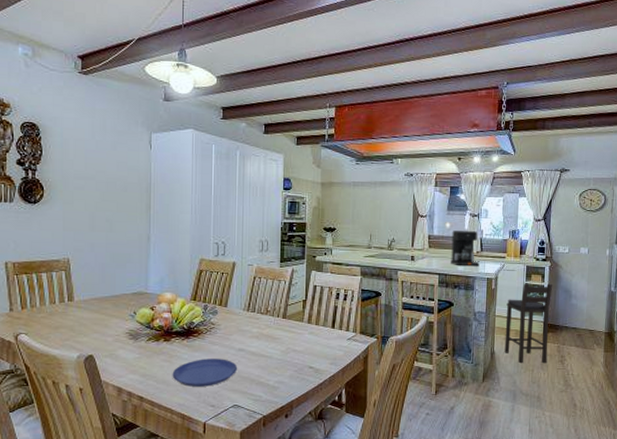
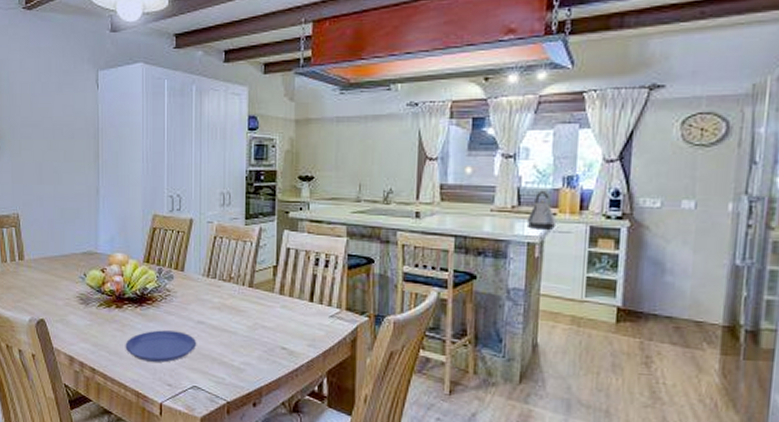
coffee maker: present [451,231,480,267] -> none [472,178,516,227]
kettle: none [486,240,506,268] -> present [526,190,557,230]
bar stool: present [504,283,553,363] -> none [553,250,634,364]

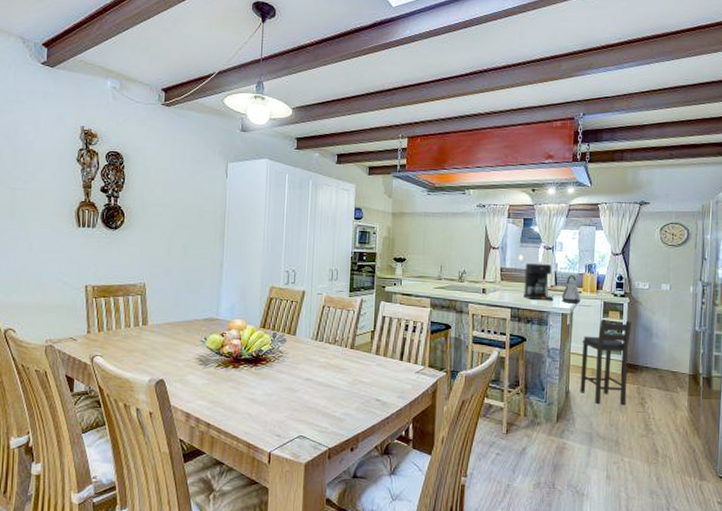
plate: present [125,330,197,363] -> none [239,387,305,416]
coffee maker: none [472,178,516,227] -> present [524,263,554,301]
bar stool: none [553,250,634,364] -> present [580,319,632,405]

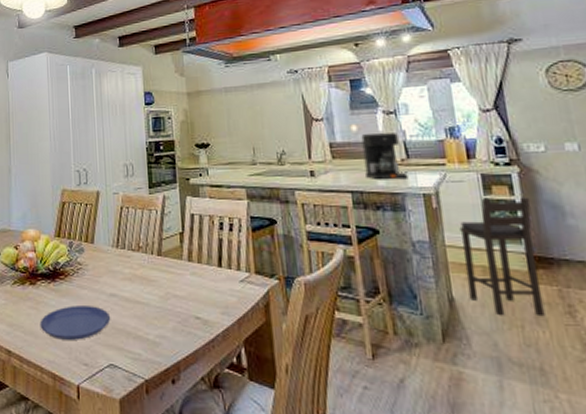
plate: none [239,387,305,416] -> present [40,306,111,340]
kettle: present [561,274,582,304] -> none [418,142,448,180]

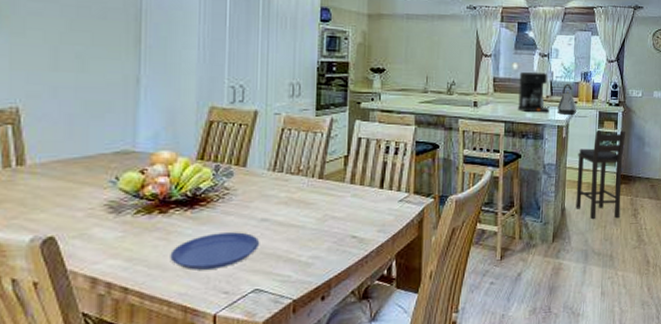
kettle: none [418,142,448,180] -> present [557,83,577,115]

